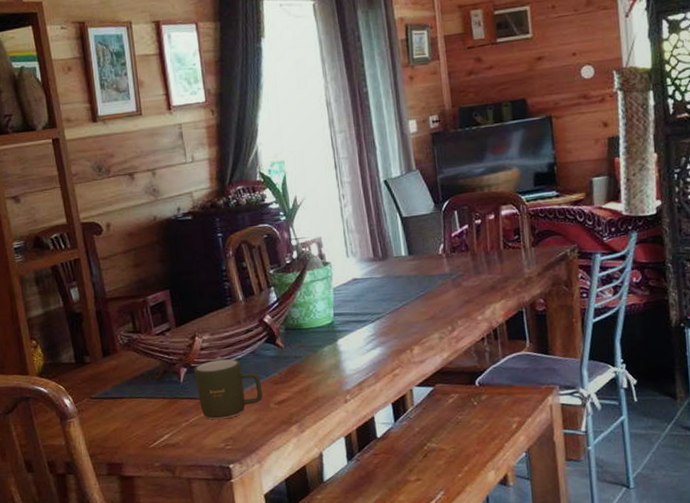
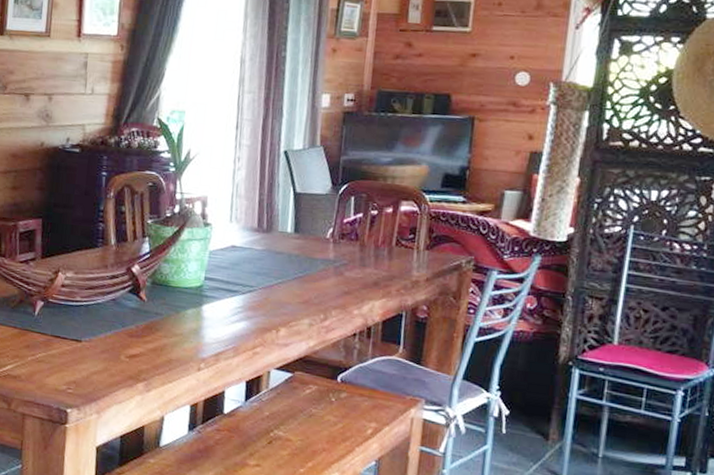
mug: present [194,359,263,420] -> none [49,299,117,362]

